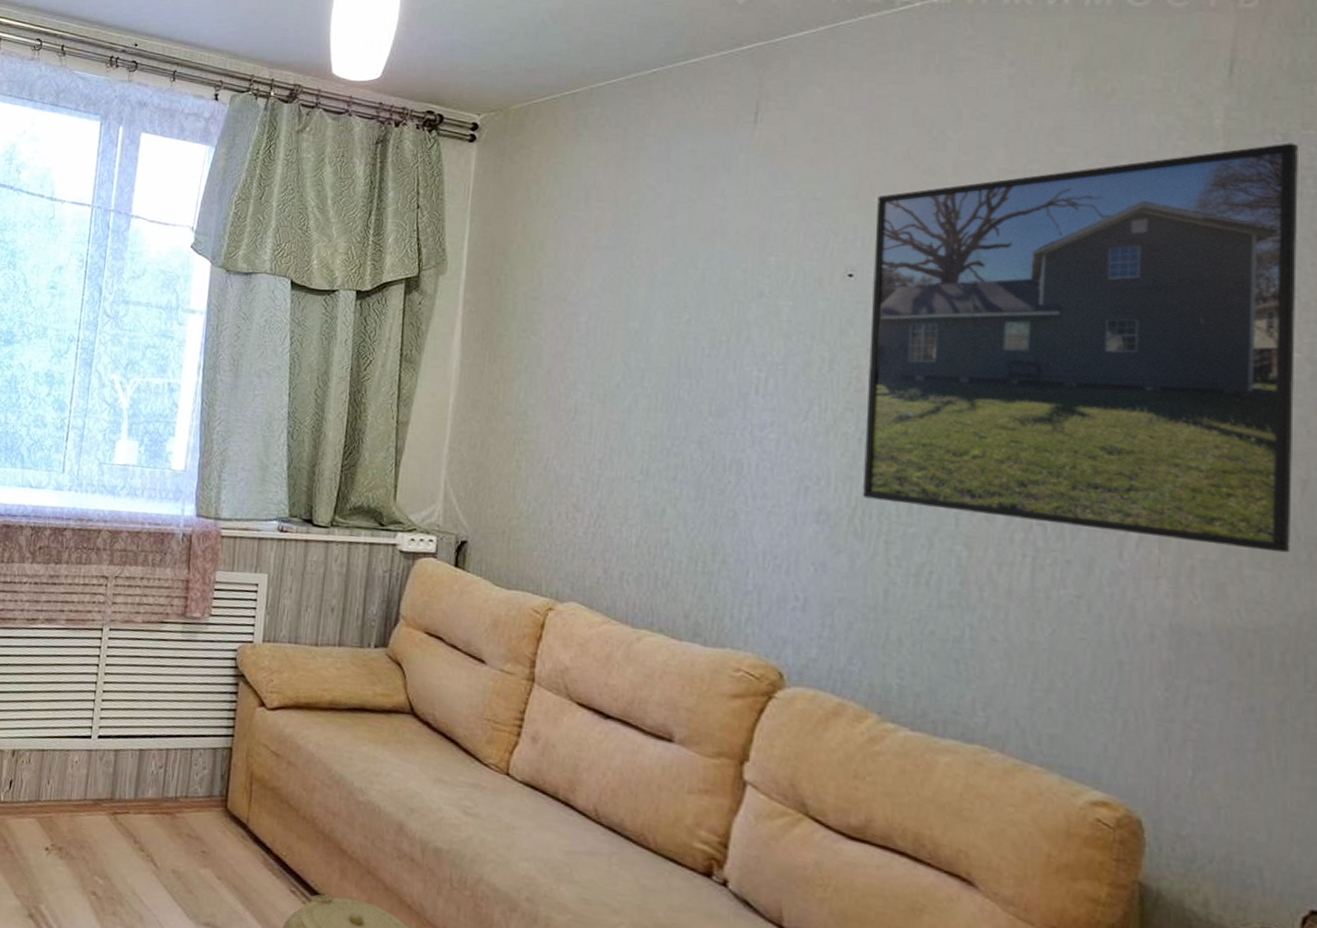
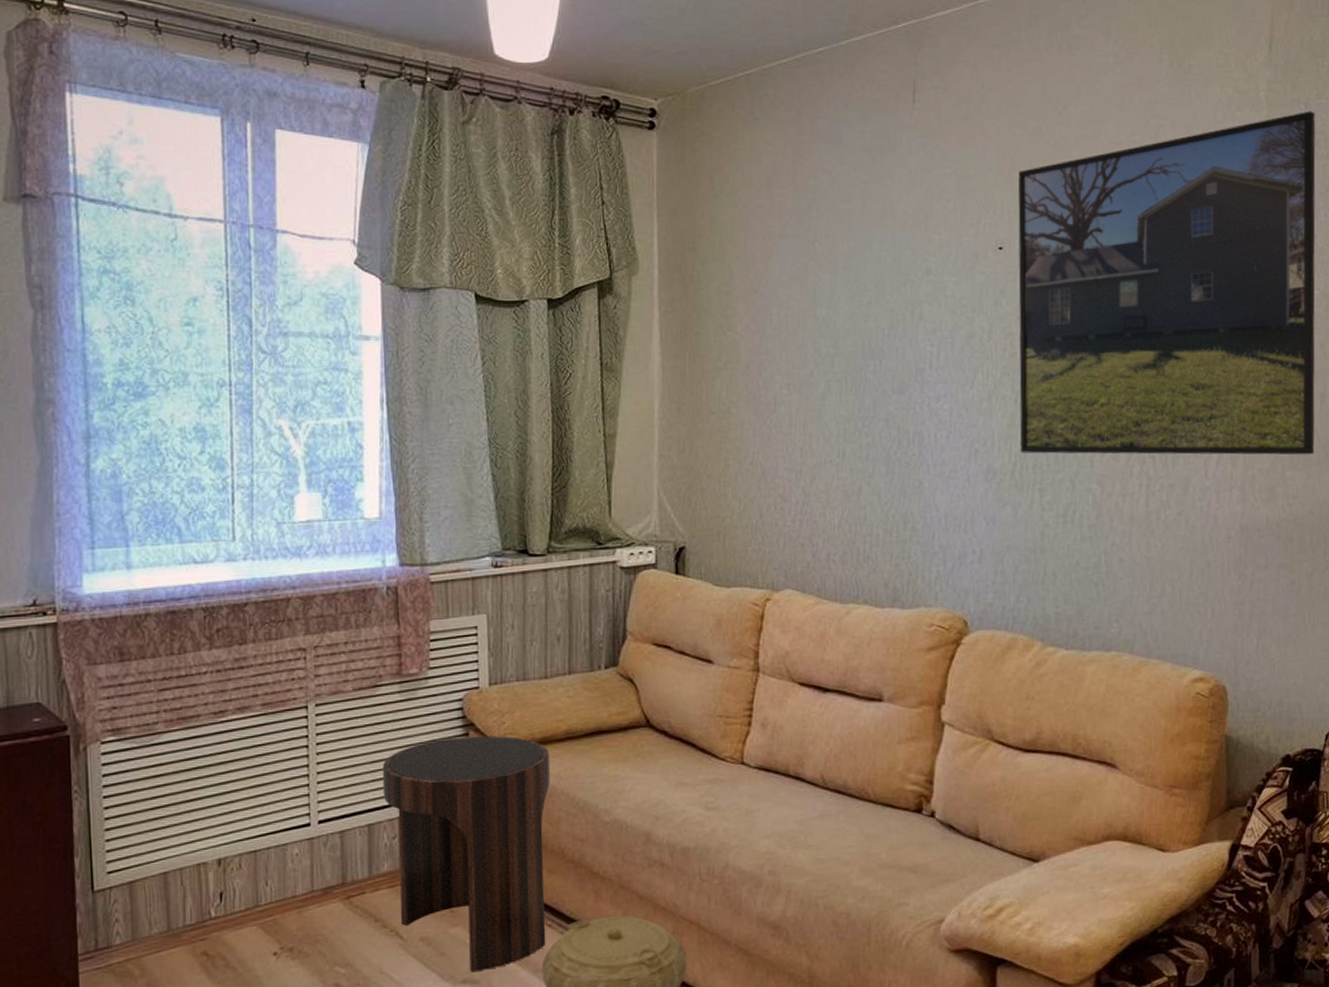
side table: none [155,683,312,920] -> present [382,735,551,973]

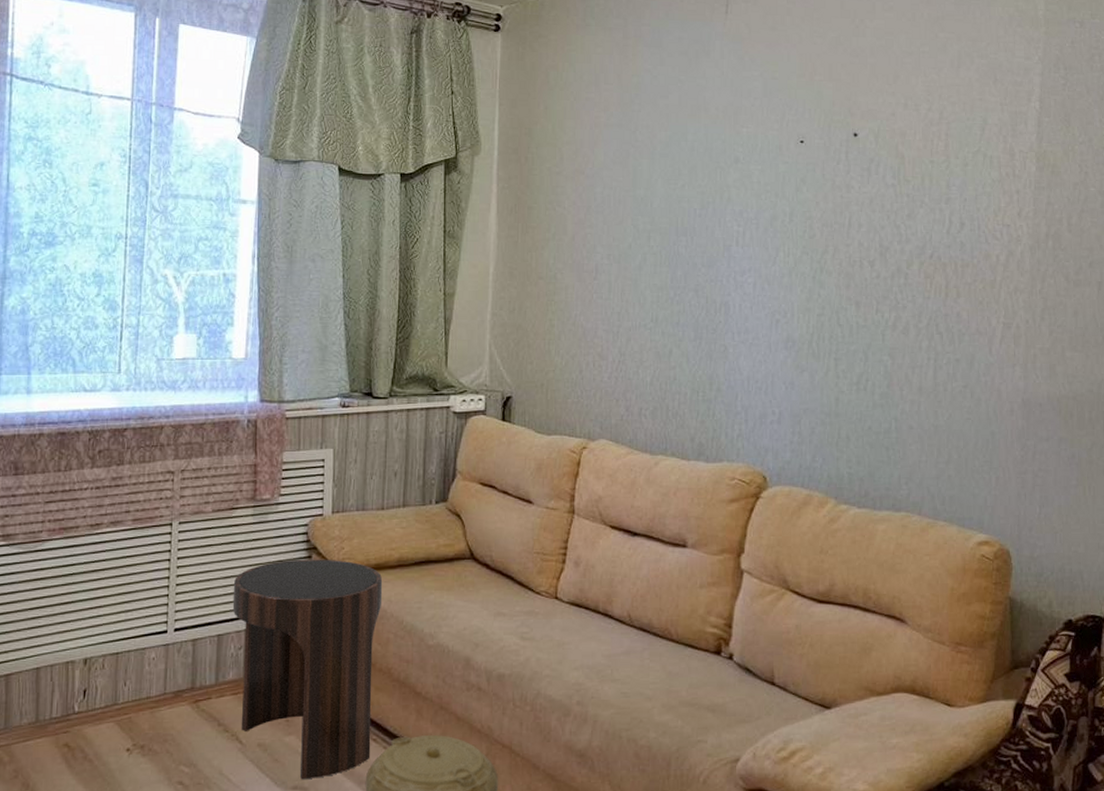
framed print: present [1018,111,1316,455] -> none [817,29,1093,338]

